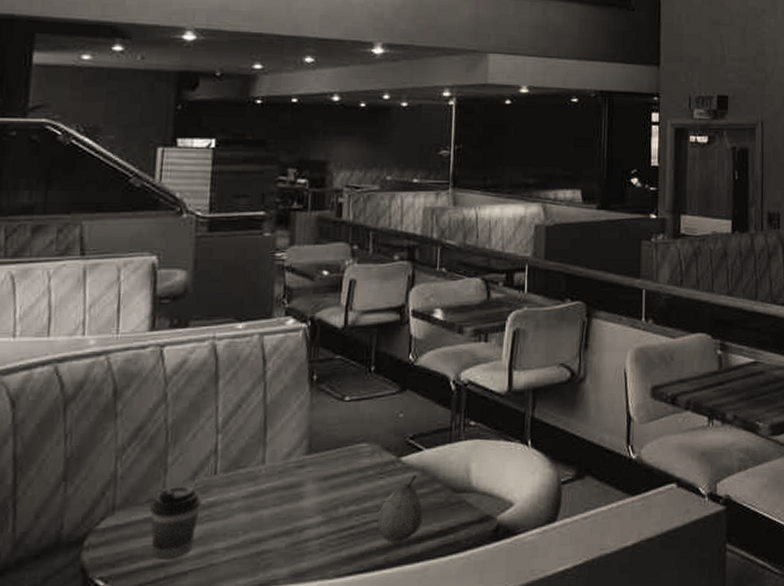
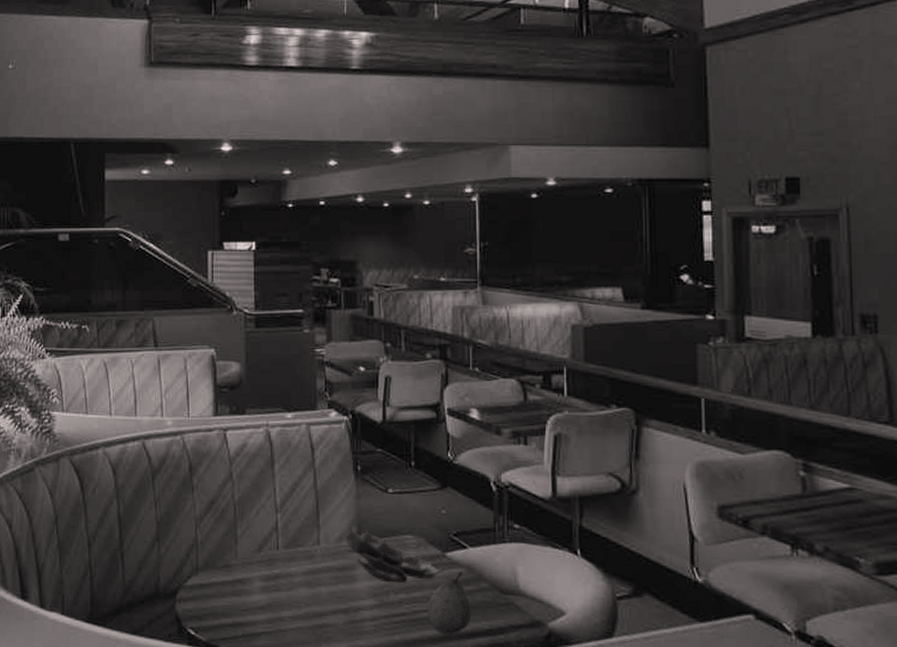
coffee cup: present [150,485,201,559] -> none [226,556,267,620]
decorative bowl: none [294,440,399,496] -> present [345,526,445,584]

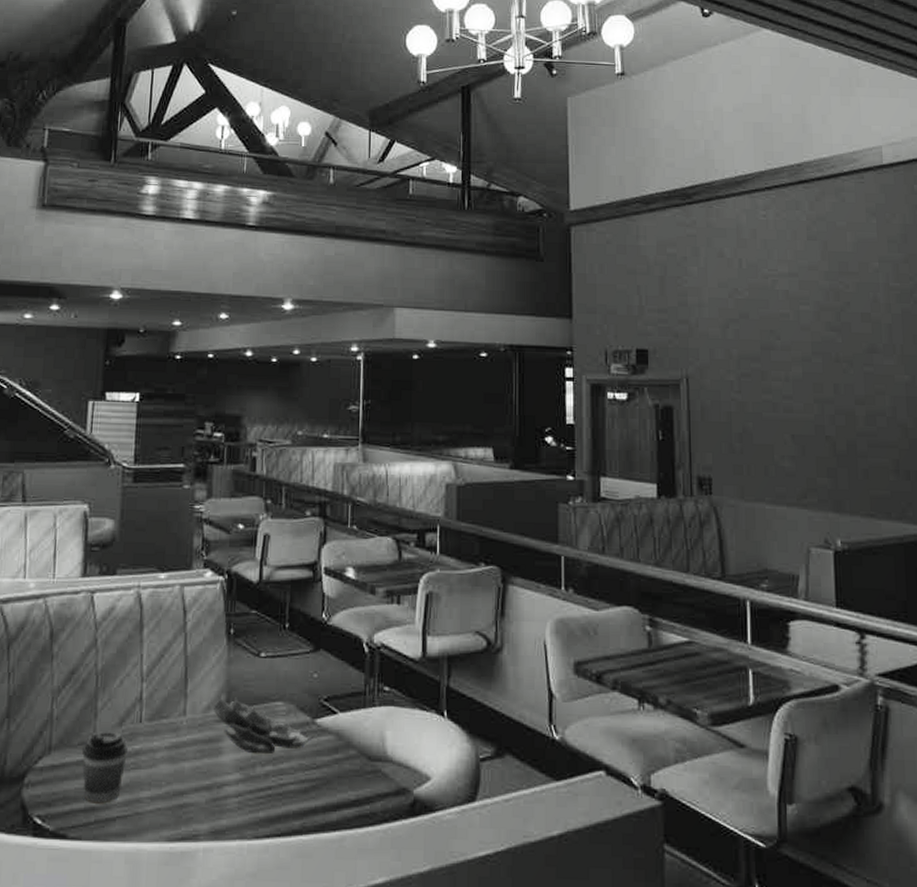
coffee cup: none [226,556,267,620] -> present [82,730,128,804]
fruit: present [427,572,472,635] -> none [293,739,339,808]

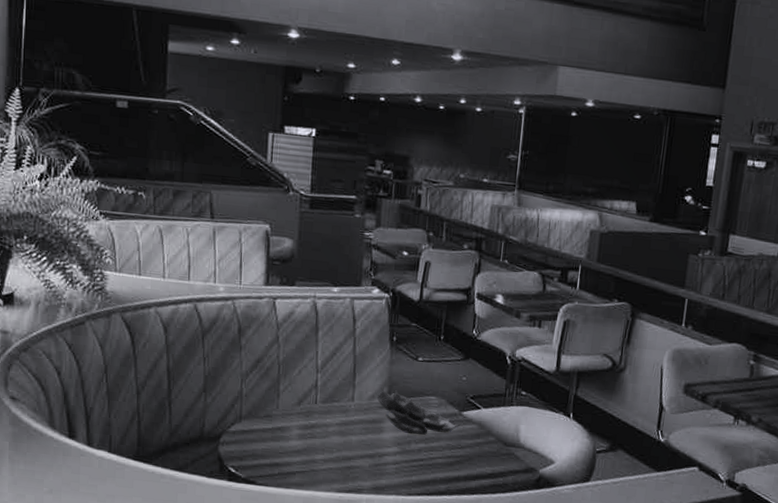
coffee cup: present [82,730,128,804] -> none [267,408,305,461]

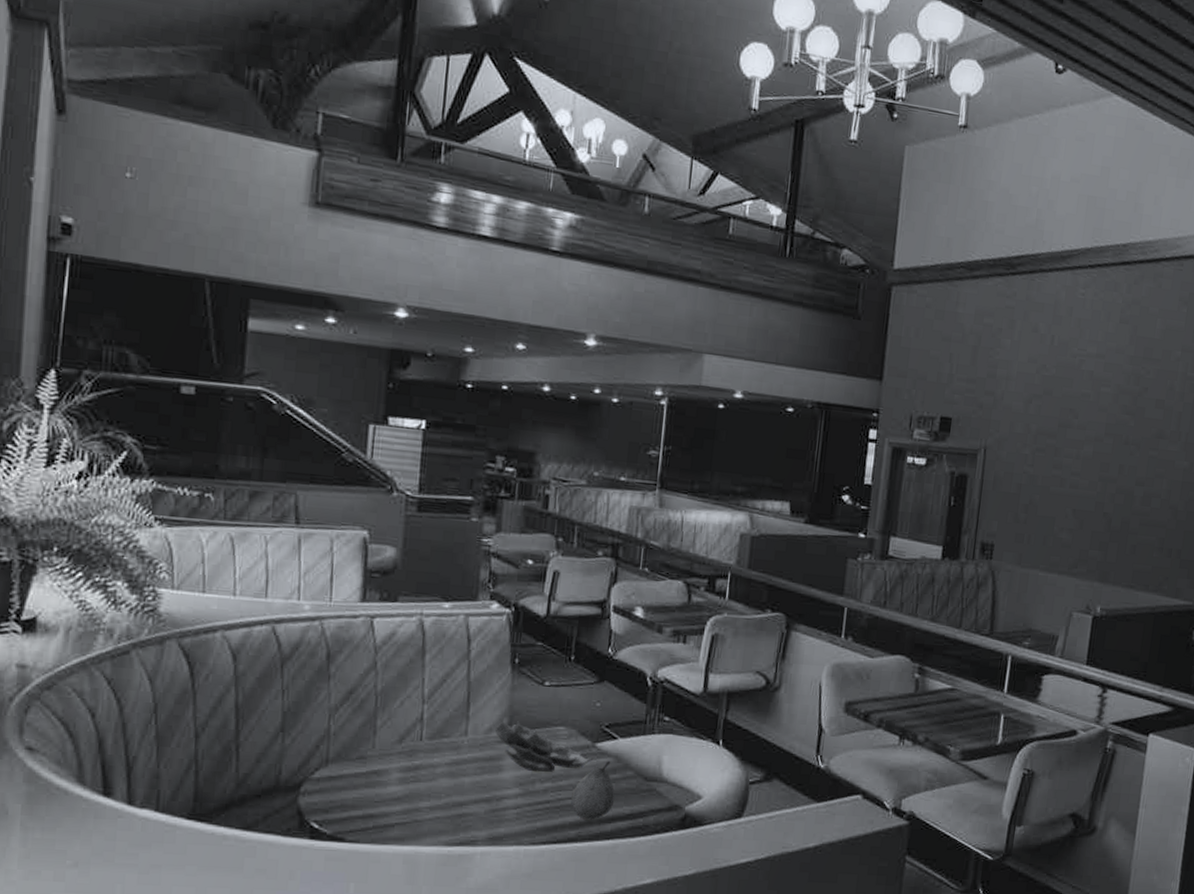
fruit: none [441,428,479,477] -> present [571,761,615,820]

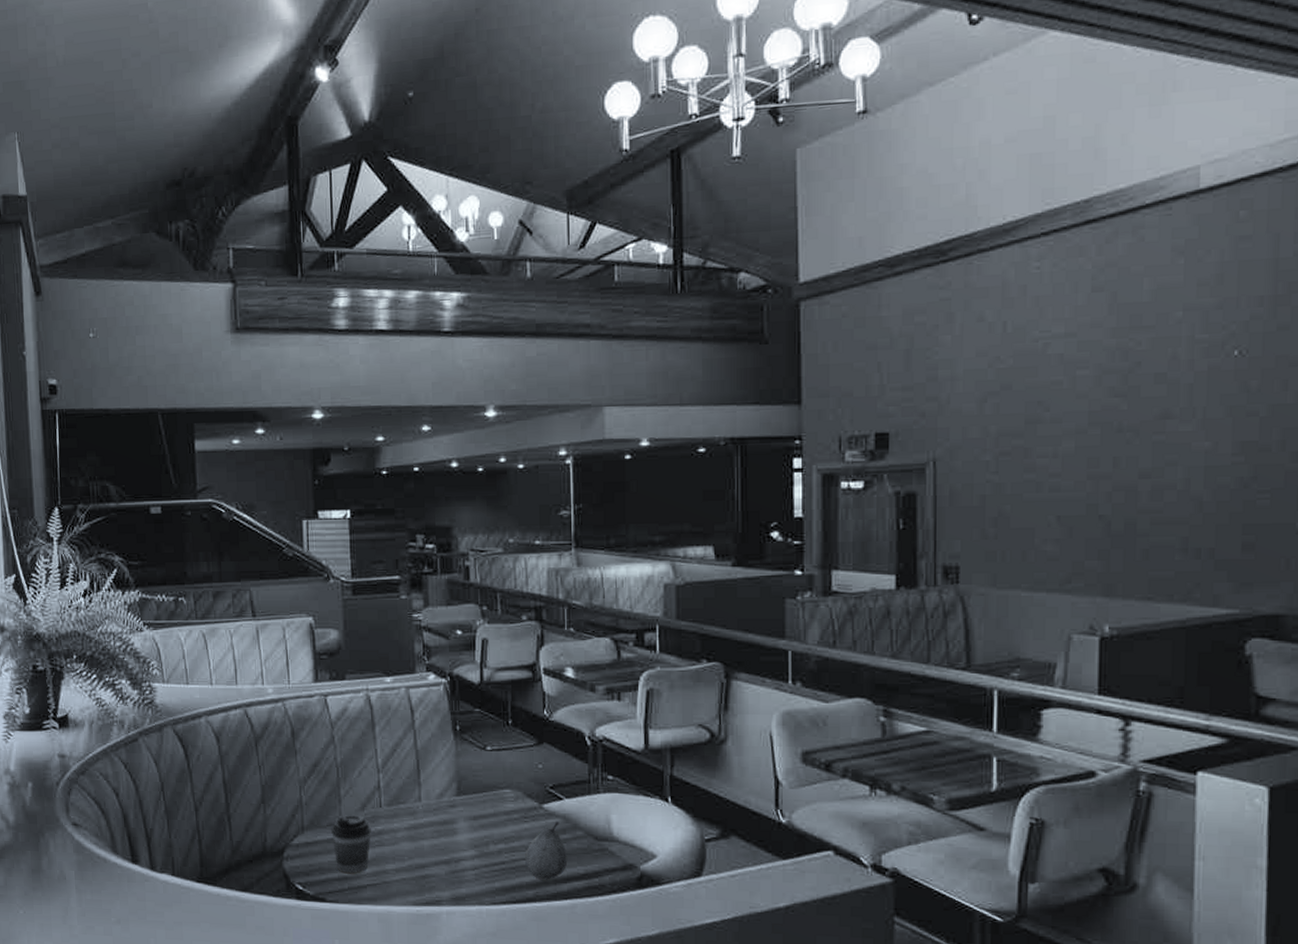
coffee cup: none [360,747,408,812] -> present [331,814,371,874]
decorative bowl: present [494,717,594,773] -> none [445,783,542,835]

